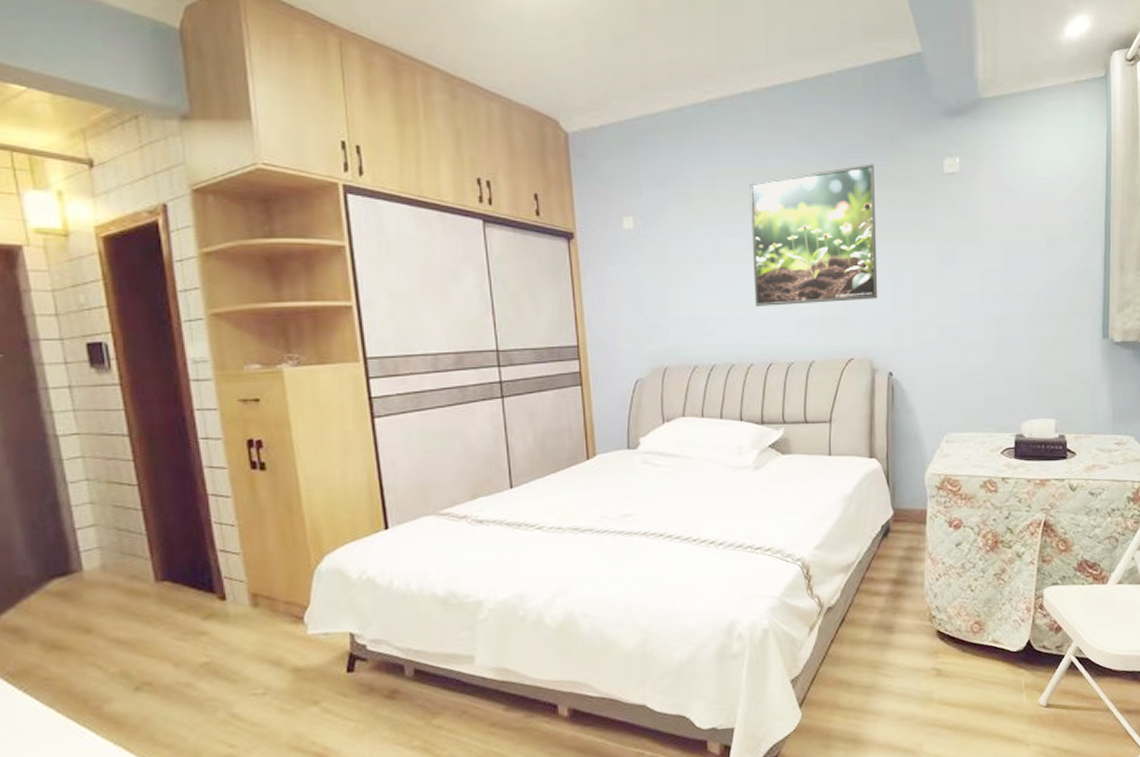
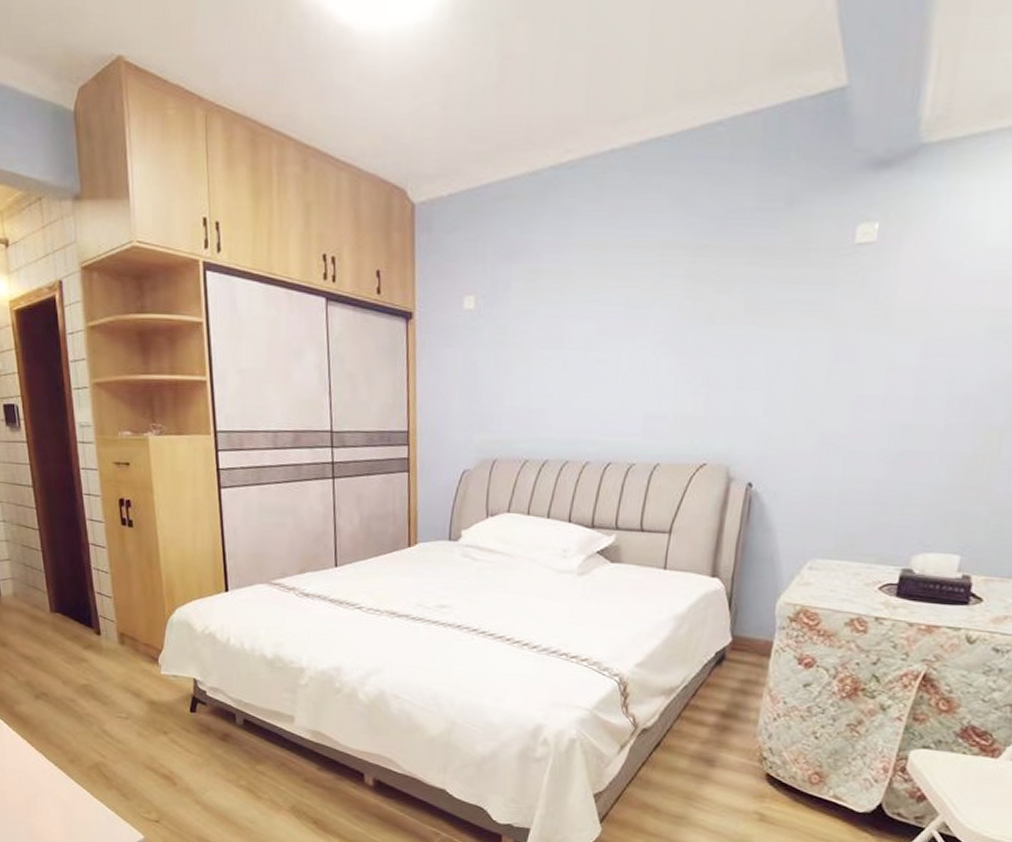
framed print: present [749,164,878,306] -> none [598,232,763,400]

